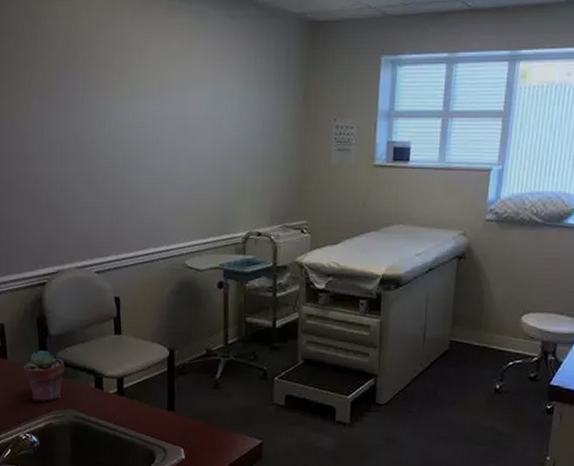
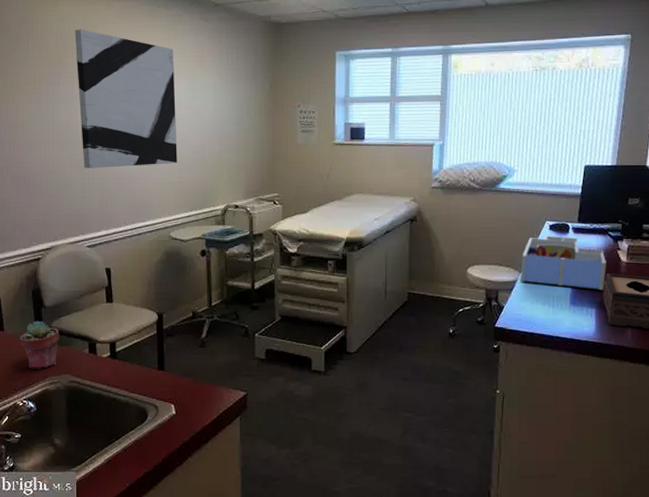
wall art: none [86,27,196,186] -> present [74,29,178,168]

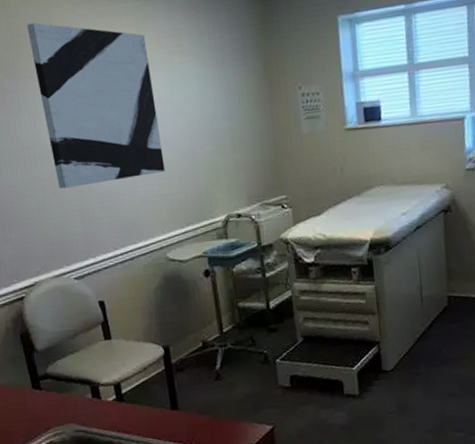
potted succulent: present [20,321,59,369] -> none [13,367,58,421]

